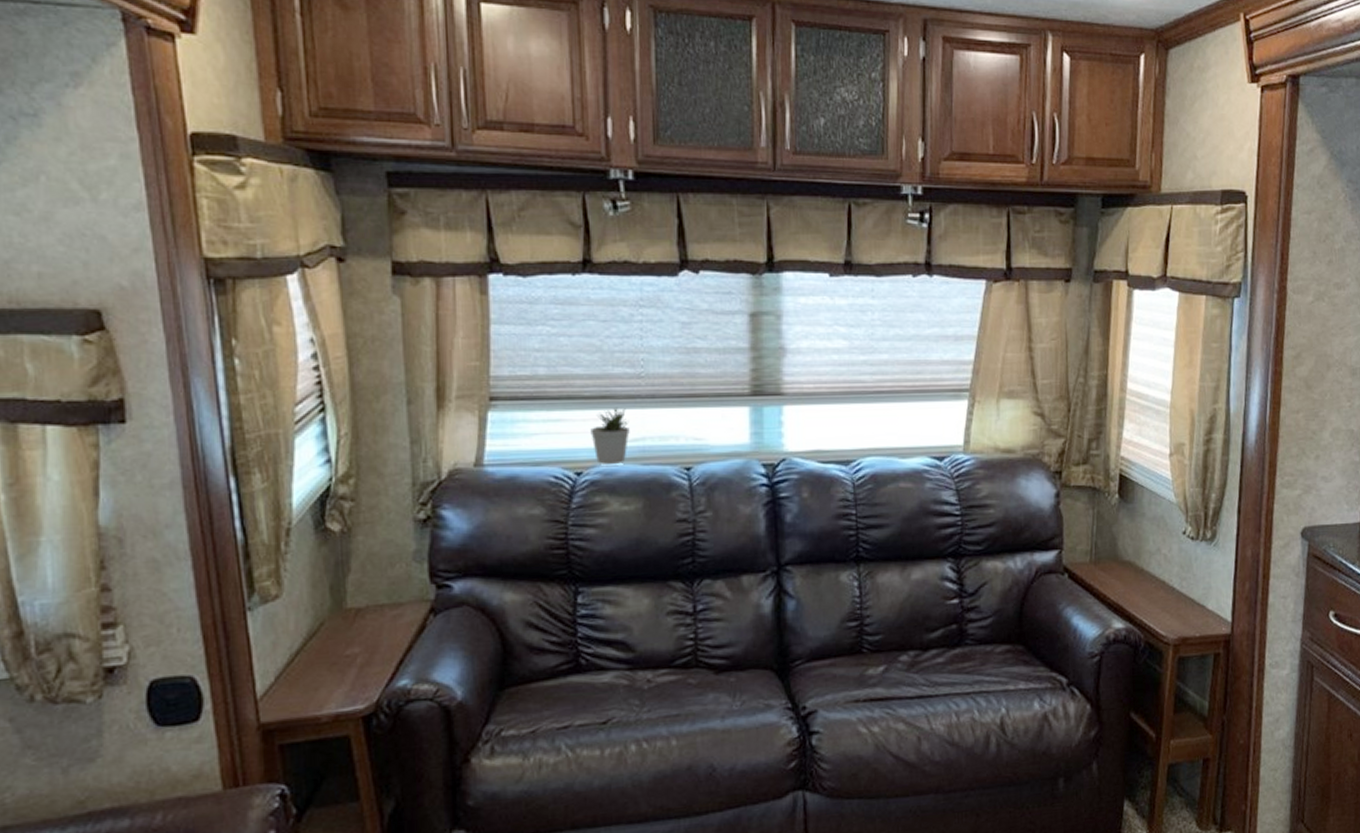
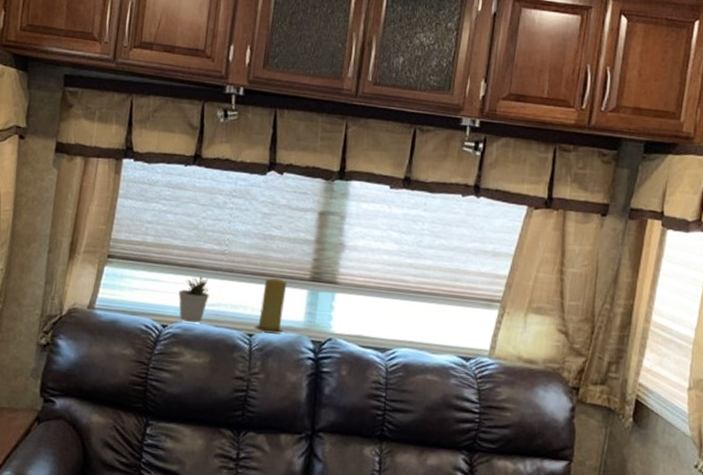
candle: none [691,398,727,464] -> present [254,278,288,334]

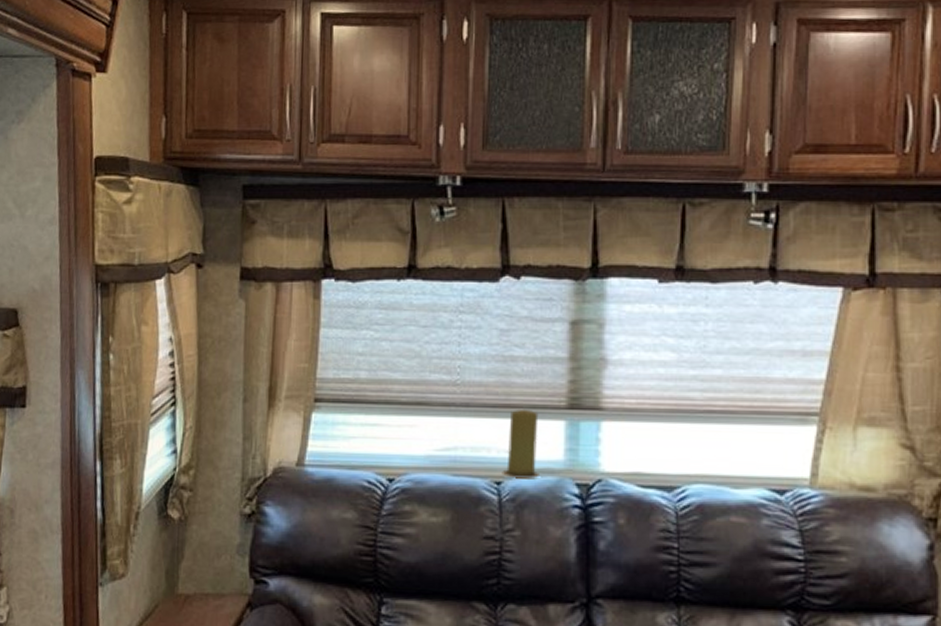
potted plant: present [178,276,209,323] -> none [404,414,442,473]

